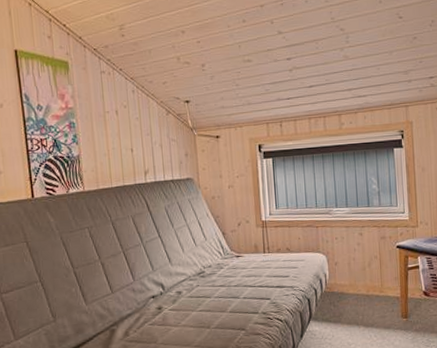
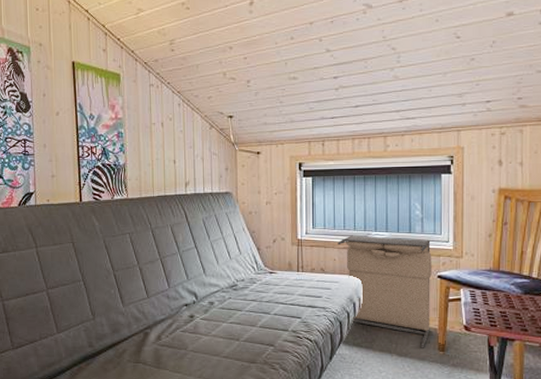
laundry hamper: none [301,212,393,317] -> present [337,235,432,348]

